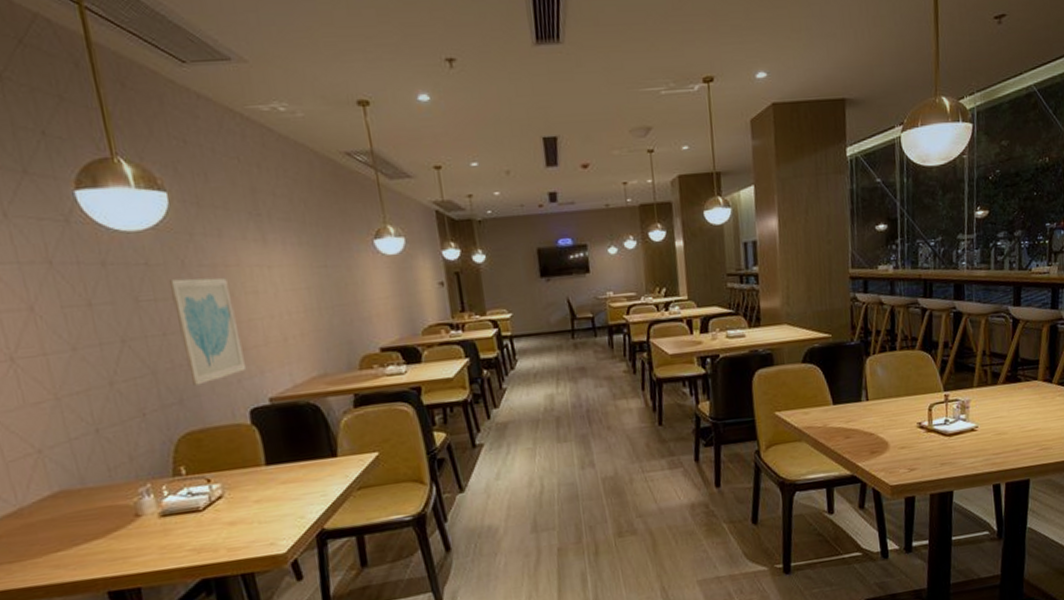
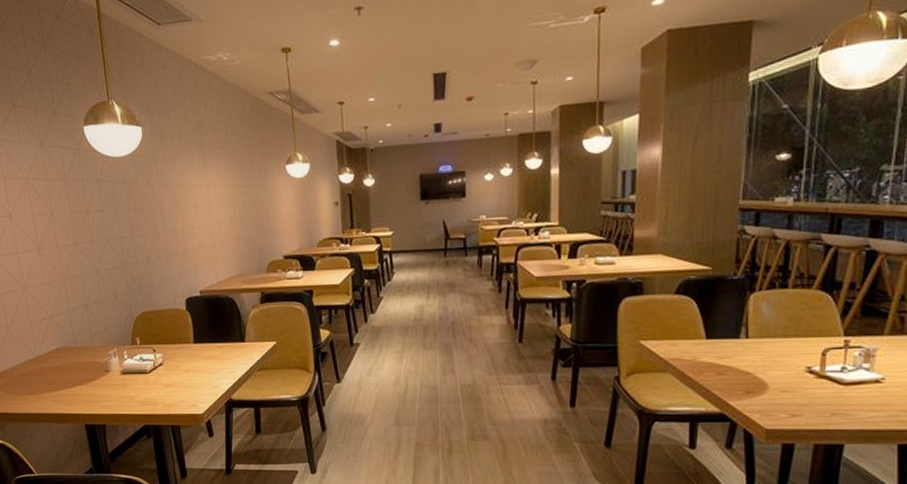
wall art: present [168,277,247,386] -> none [138,194,186,277]

